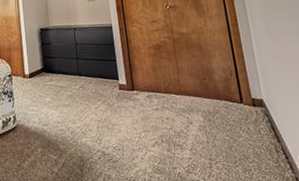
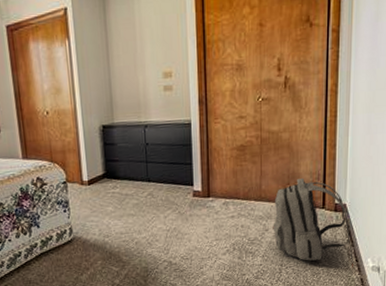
backpack: none [193,74,286,166] -> present [273,178,354,269]

